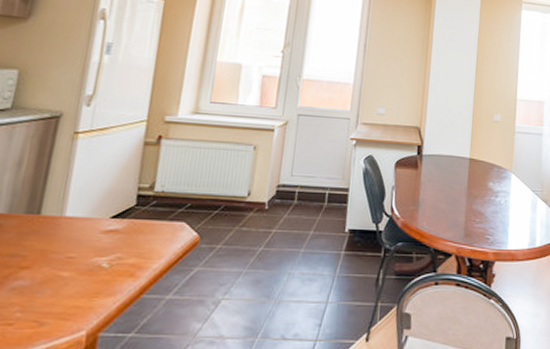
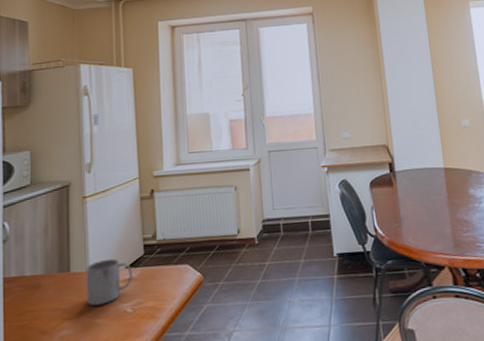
mug: none [53,205,119,256] -> present [86,258,133,306]

